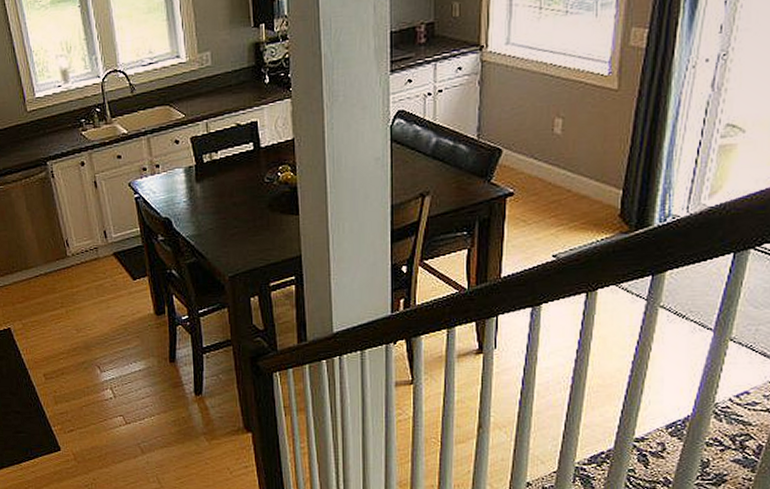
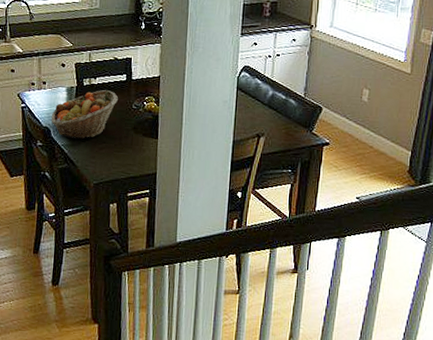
fruit basket: none [170,164,247,228] -> present [51,90,119,140]

